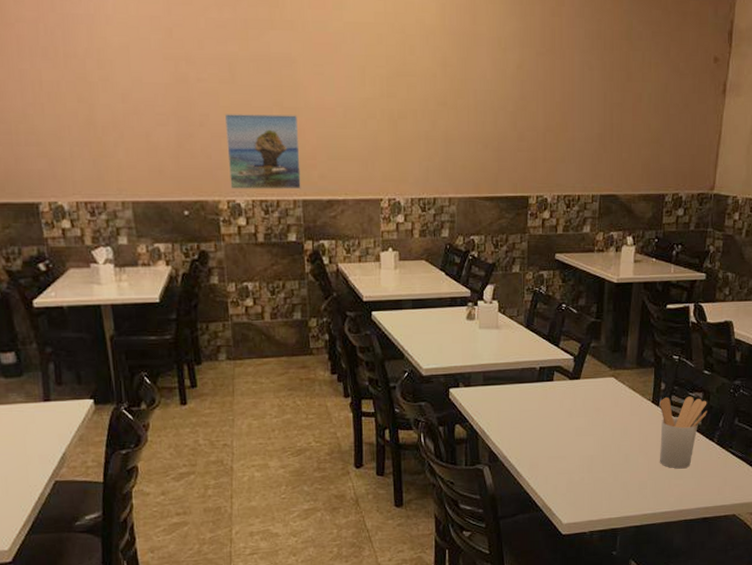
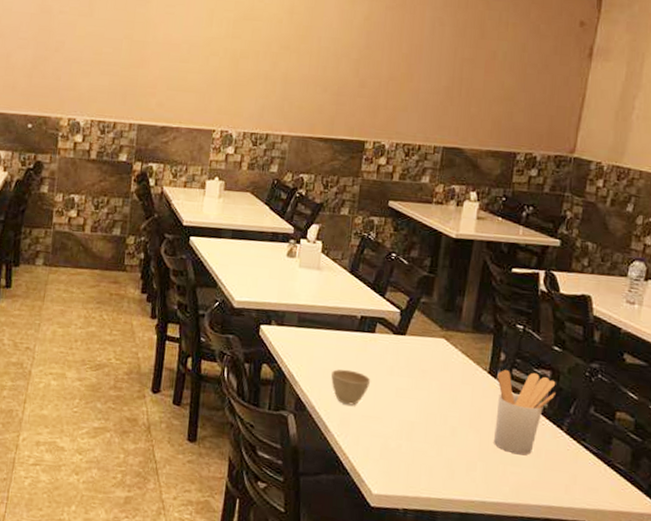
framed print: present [224,114,301,189] -> none [73,42,145,114]
cup: none [518,418,553,450] -> present [331,369,371,406]

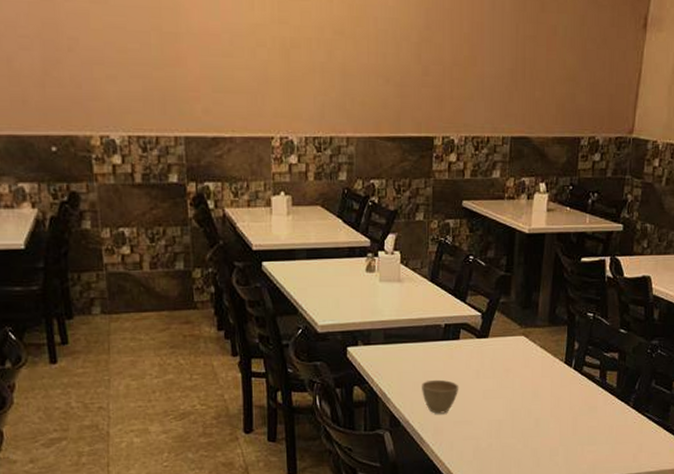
utensil holder: present [494,370,556,455] -> none [572,356,623,433]

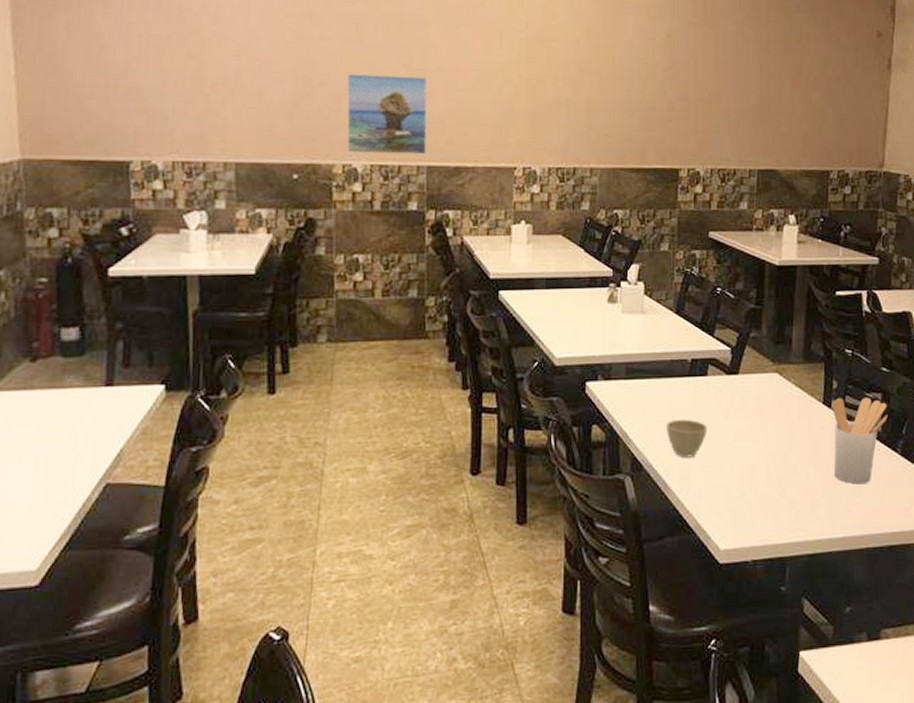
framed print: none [96,38,183,125] -> present [346,74,428,155]
utensil holder: none [572,356,623,433] -> present [831,397,888,483]

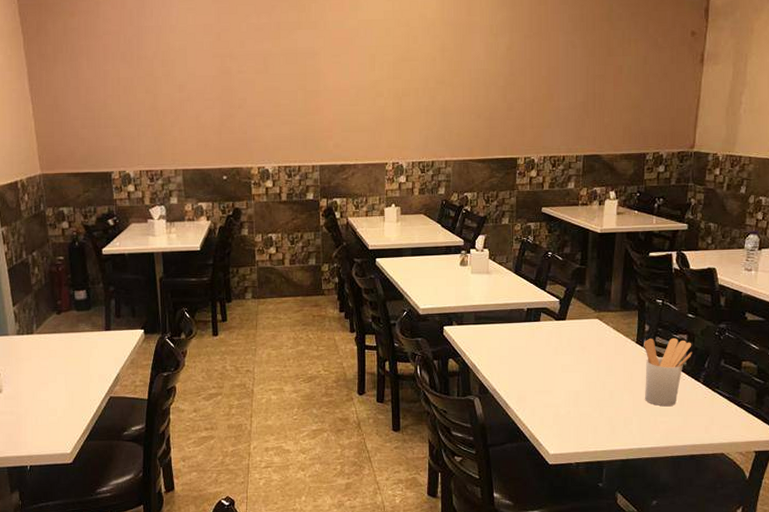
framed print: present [346,74,428,155] -> none [258,96,319,158]
cup: present [667,419,708,457] -> none [507,355,540,384]

